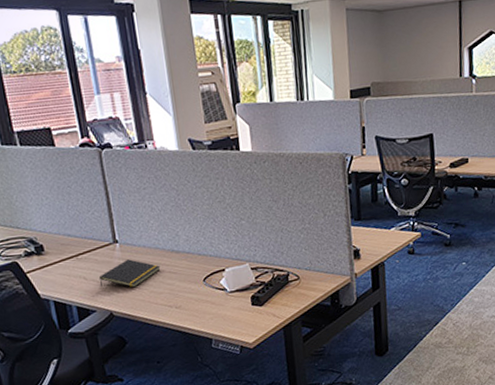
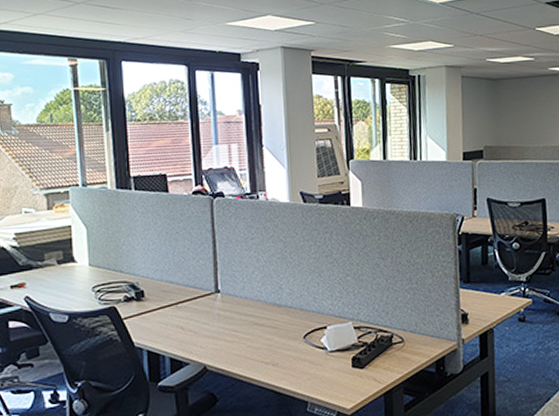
notepad: present [98,259,161,288] -> none [196,310,261,341]

